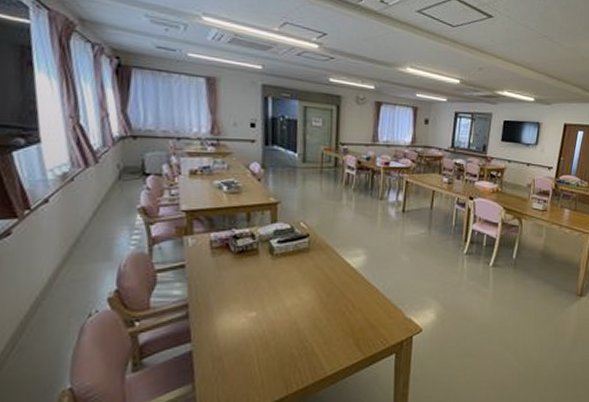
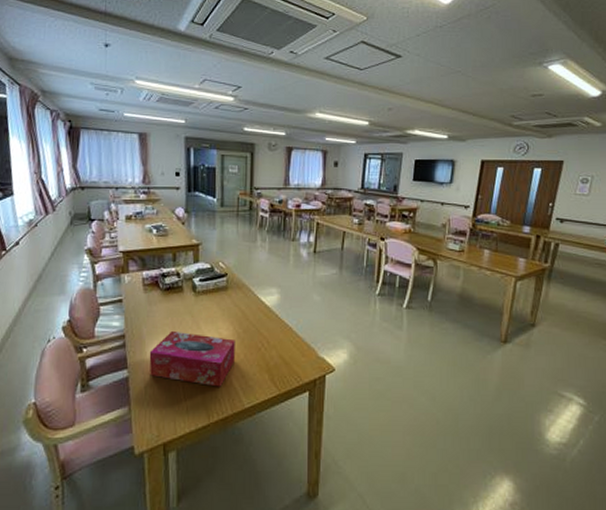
tissue box: none [217,297,317,356] -> present [149,330,235,387]

